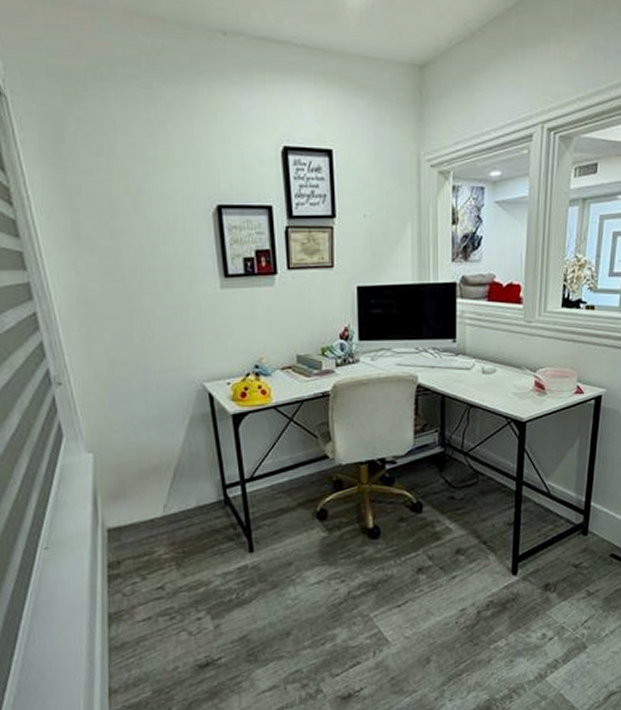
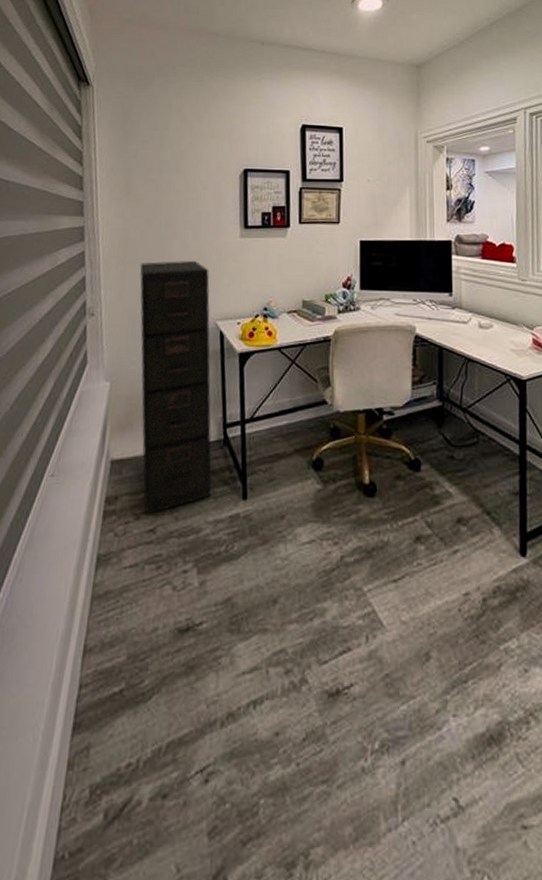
filing cabinet: none [106,317,217,575] -> present [140,260,213,515]

